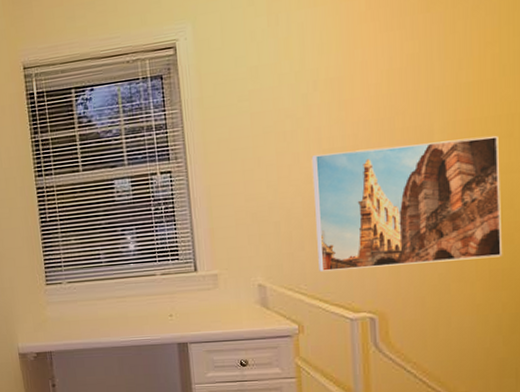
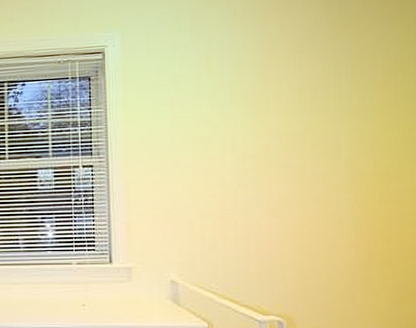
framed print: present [311,136,503,272] -> none [226,155,406,273]

